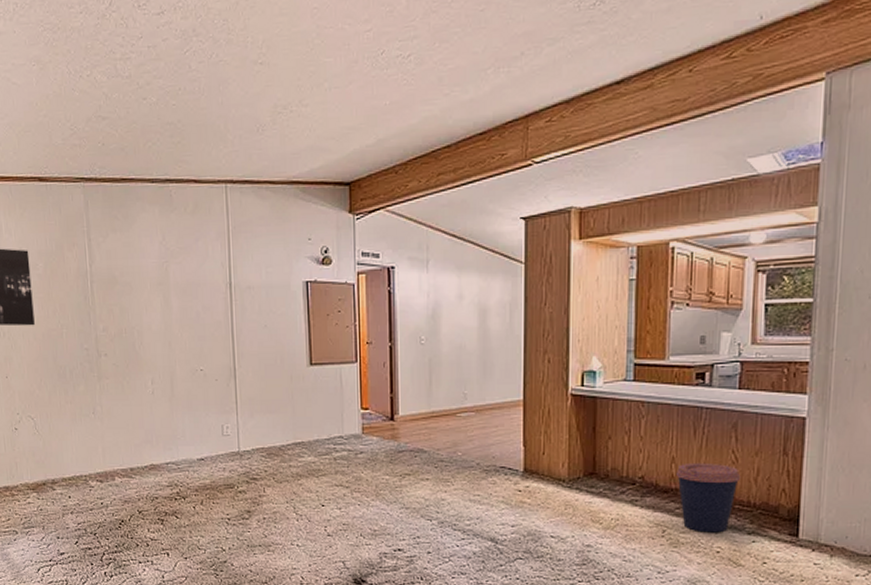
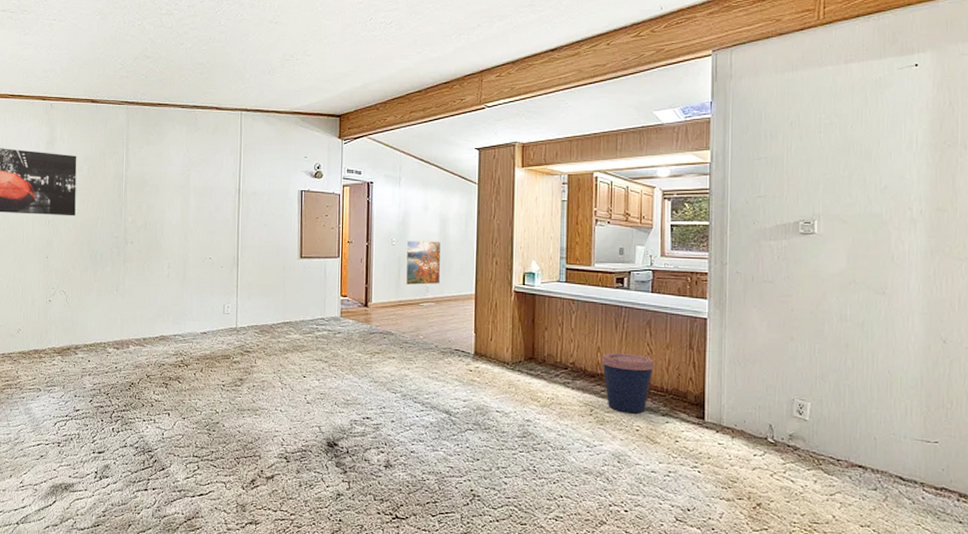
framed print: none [438,337,481,393] -> present [405,240,442,286]

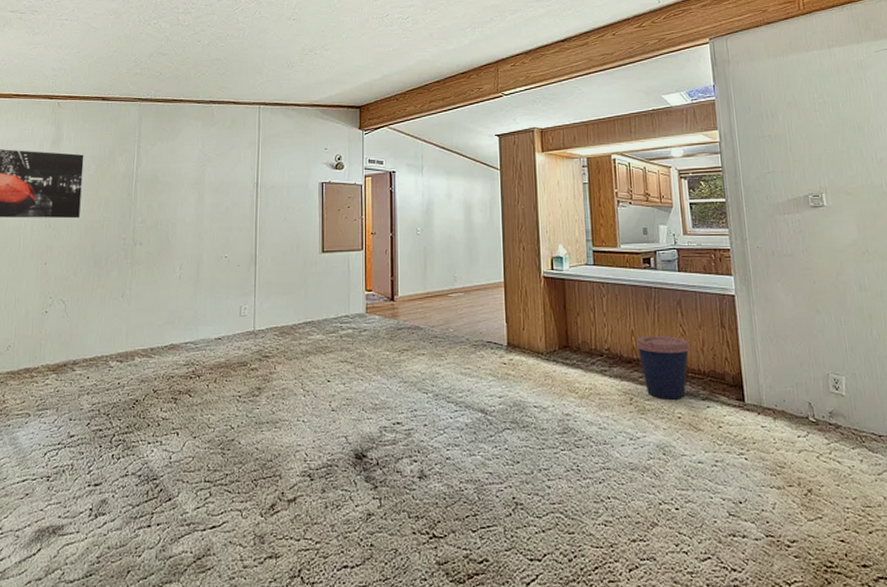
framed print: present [405,240,442,286] -> none [431,229,468,276]

